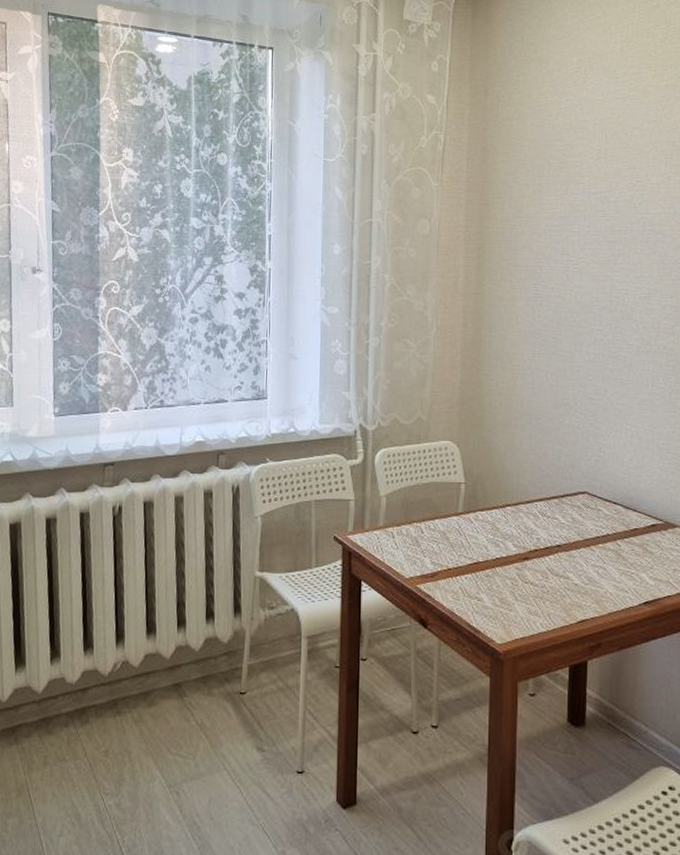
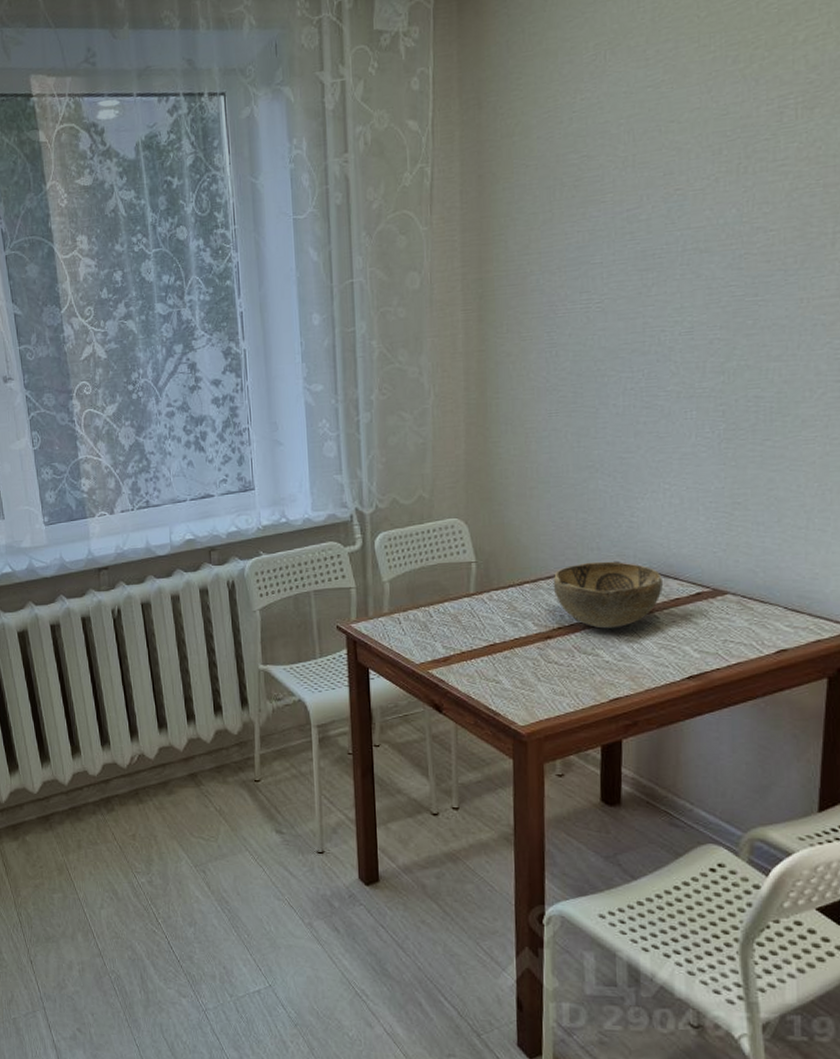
decorative bowl: none [531,490,624,553] -> present [553,561,663,629]

